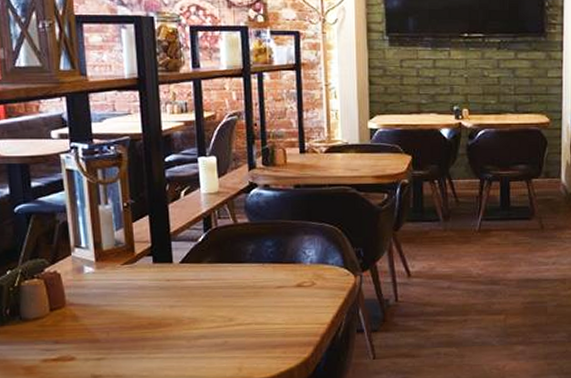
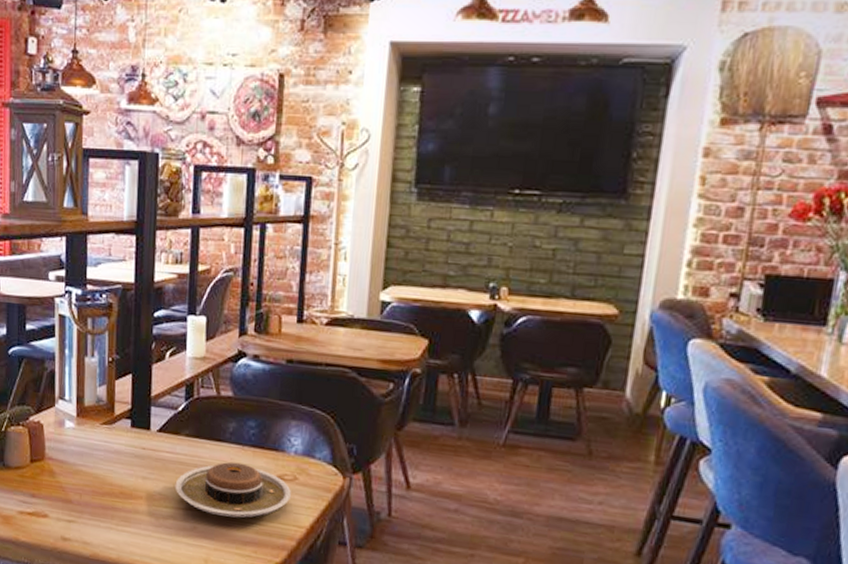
plate: none [202,278,311,328] -> present [175,462,291,519]

